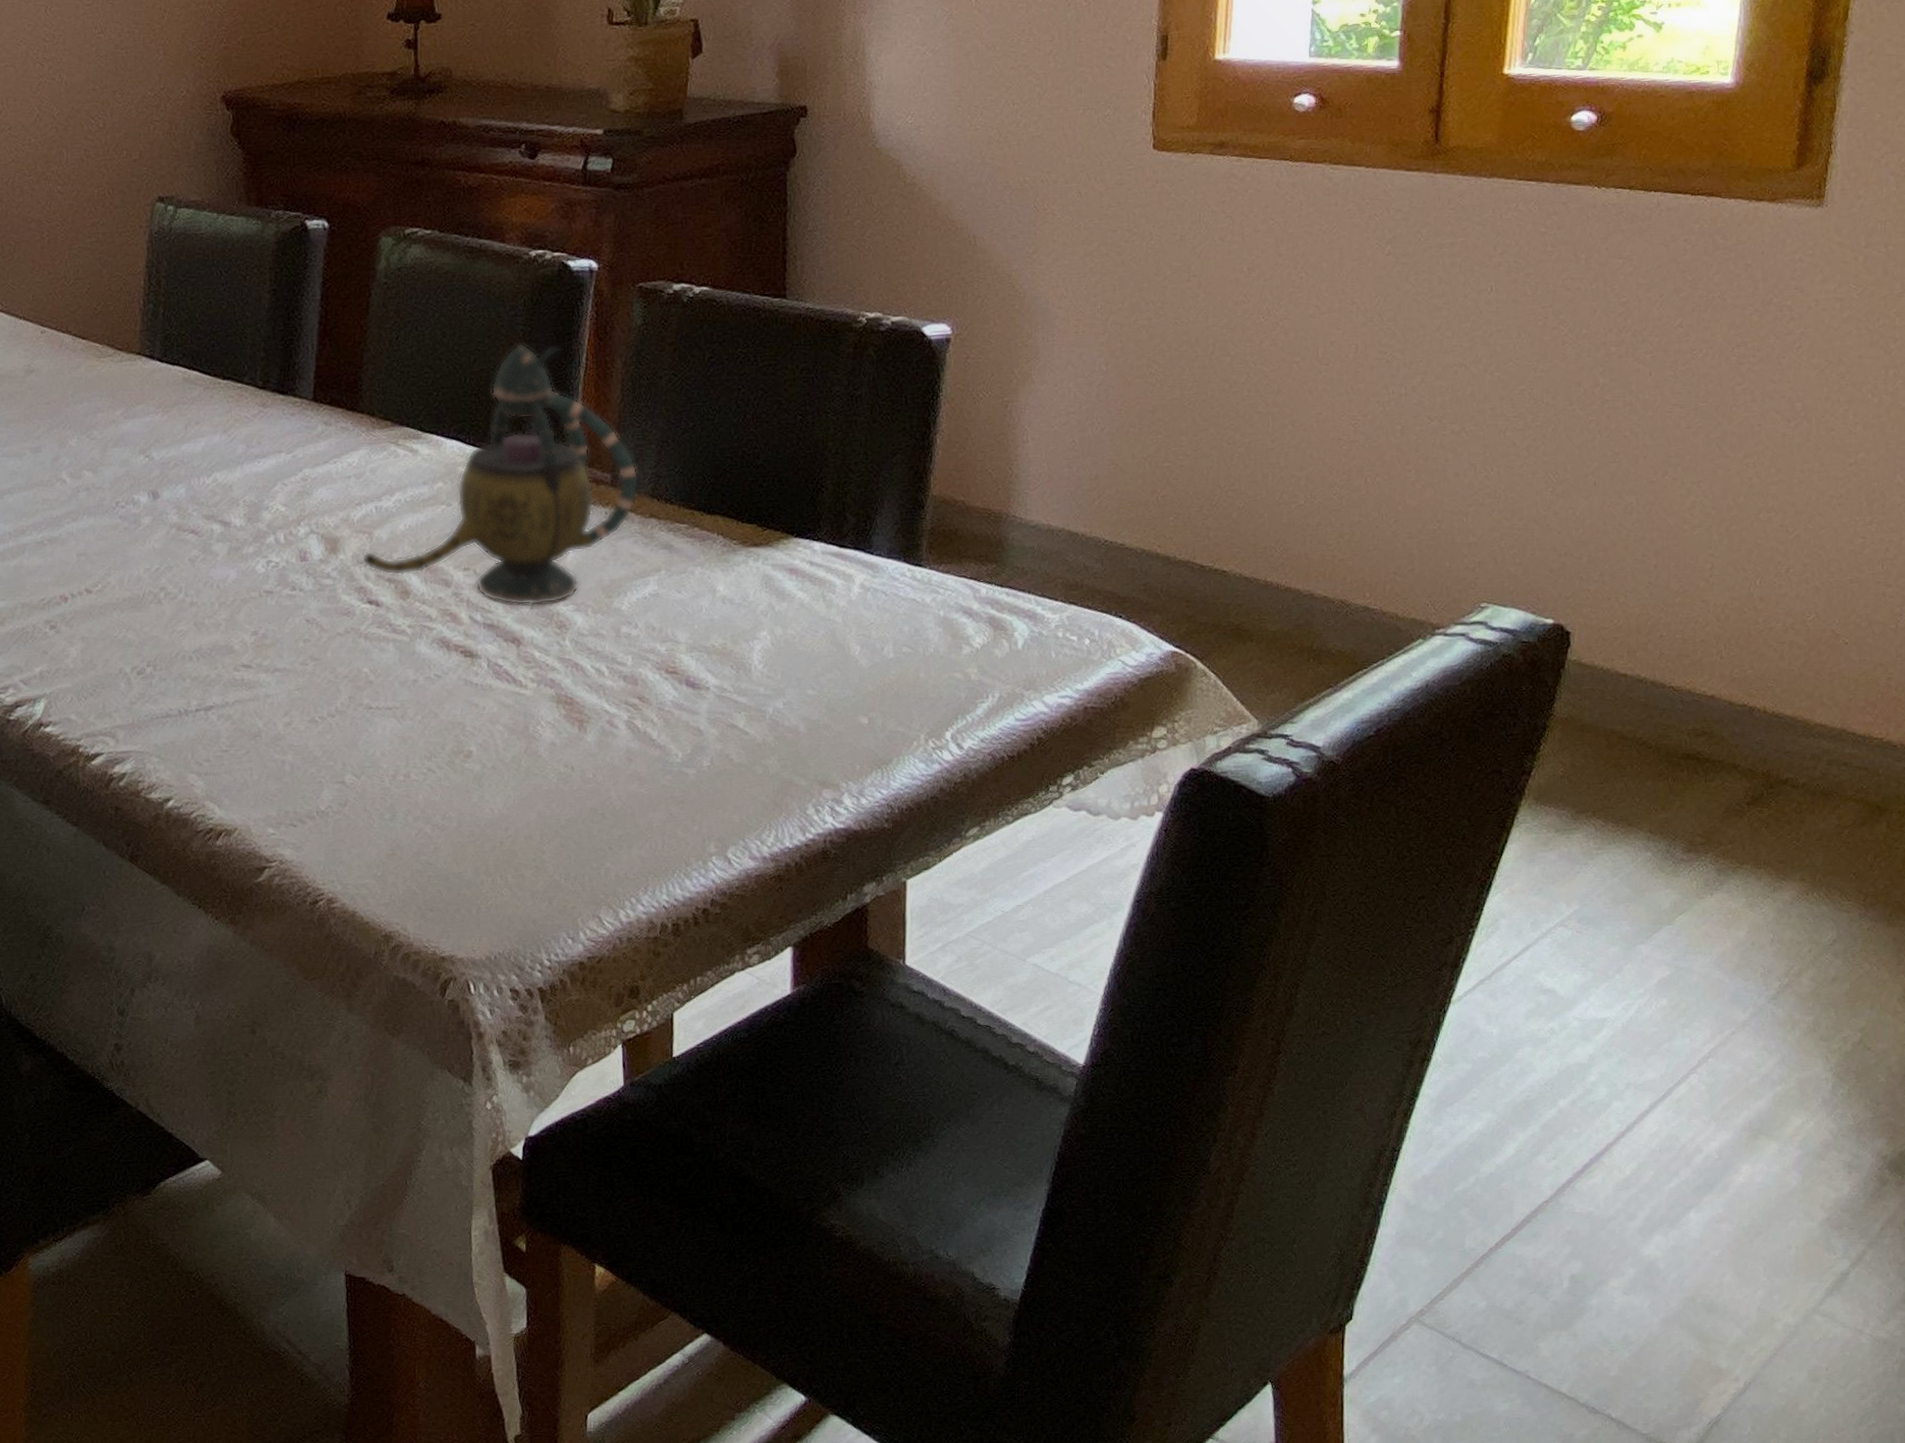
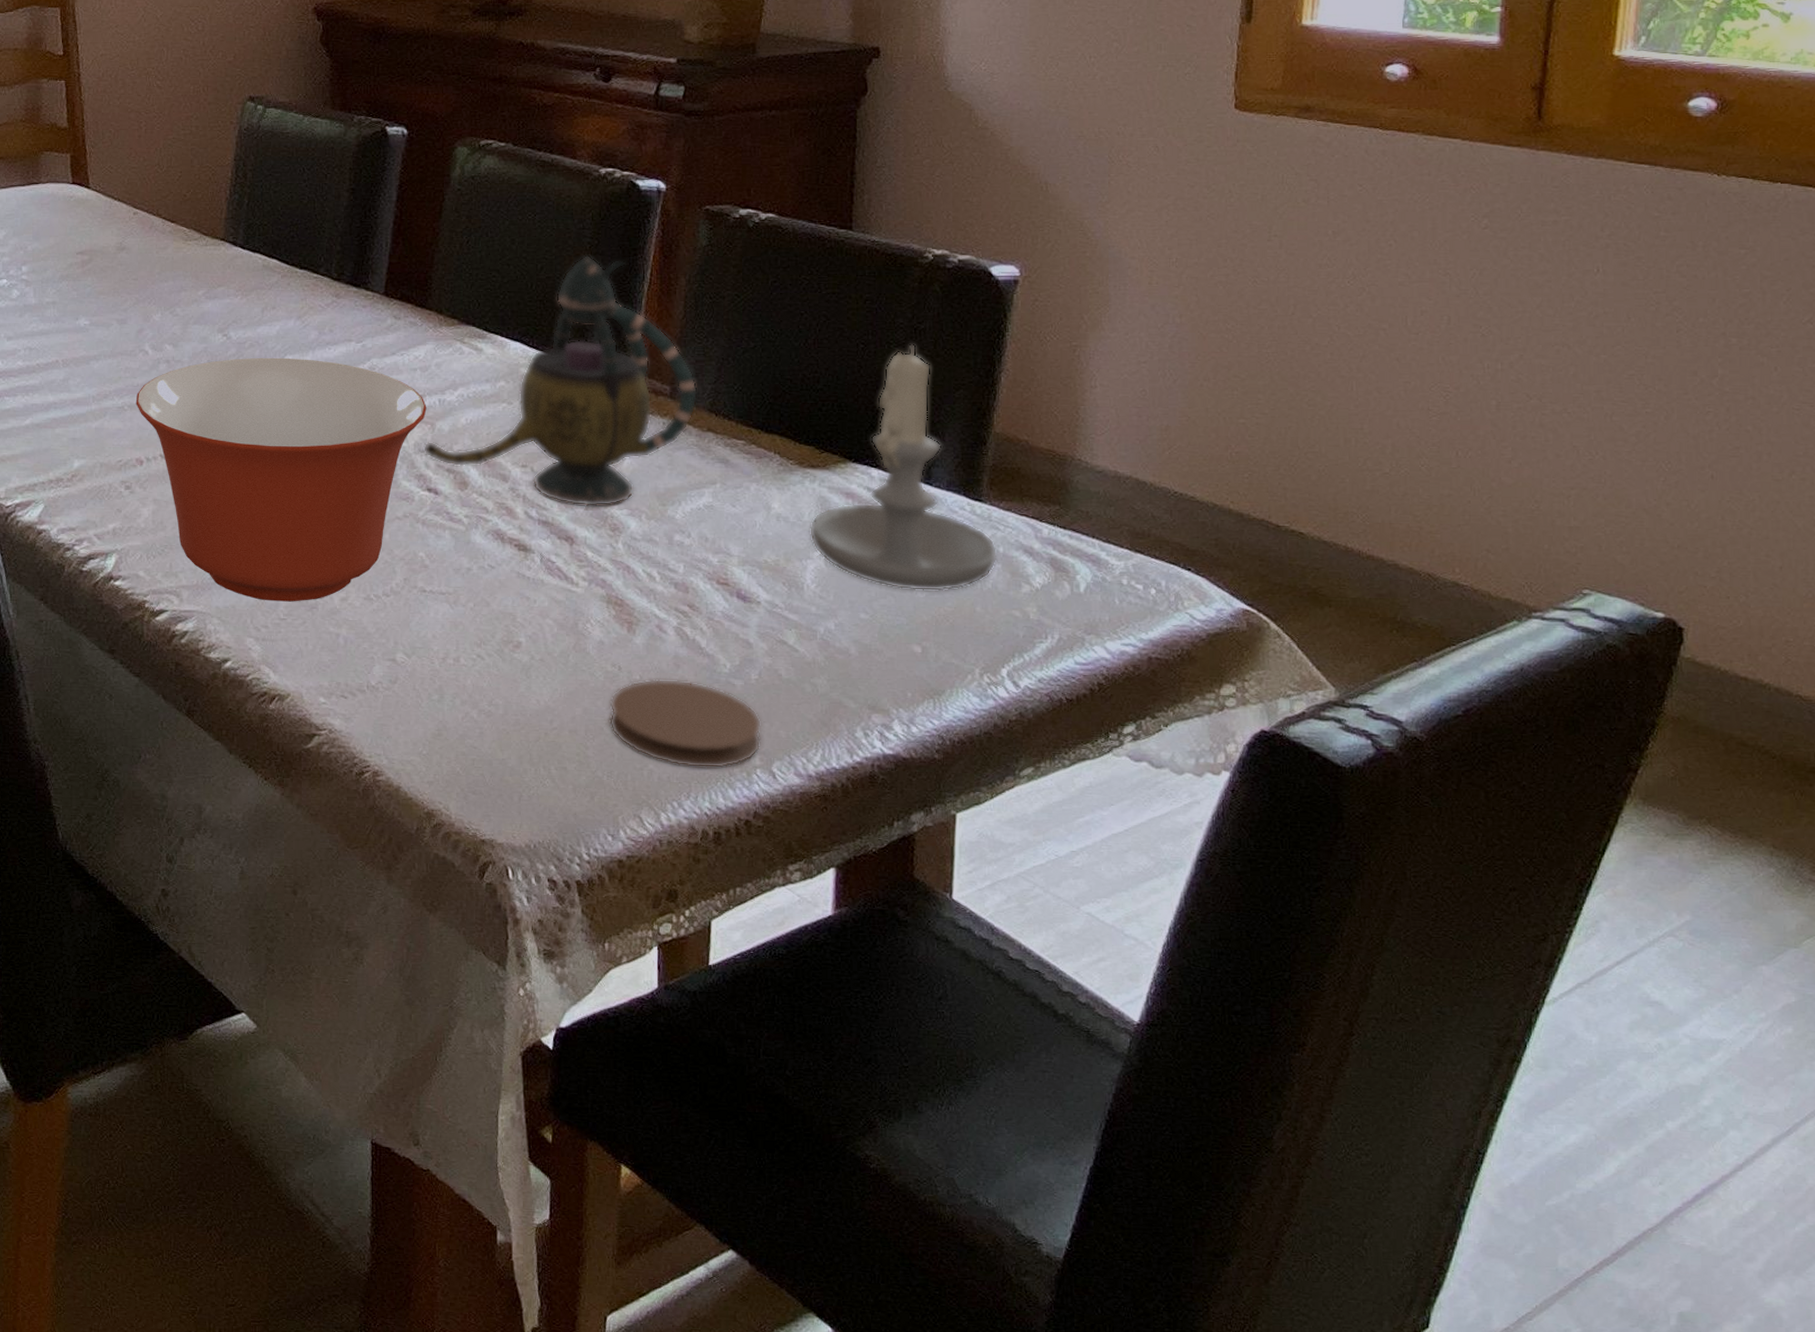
mixing bowl: none [55,475,364,733] -> present [135,357,427,602]
coaster: none [563,774,716,862] -> present [608,678,762,769]
candle: none [754,412,939,663] -> present [809,344,998,592]

